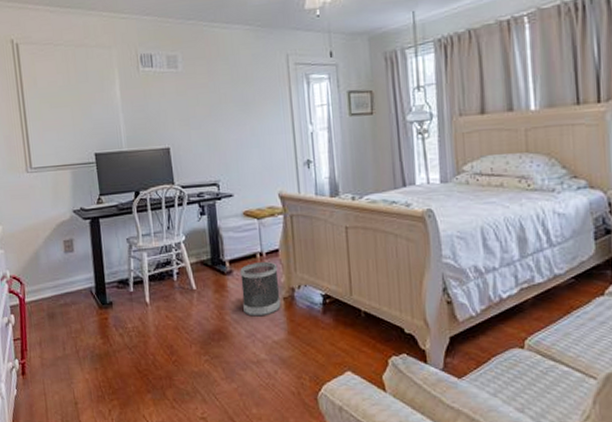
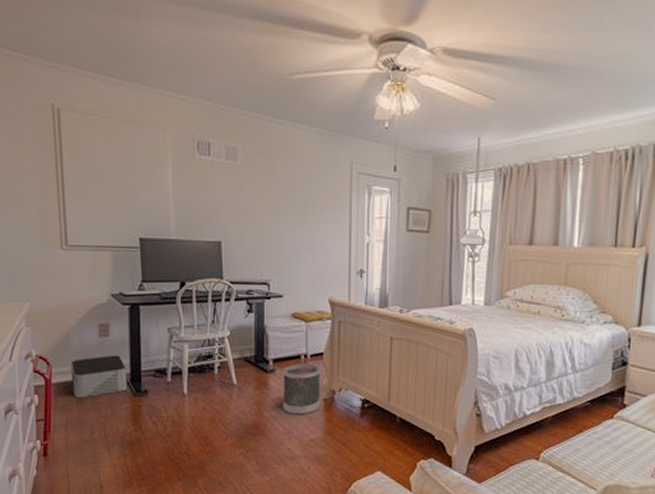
storage bin: none [41,269,94,315] -> present [70,355,128,398]

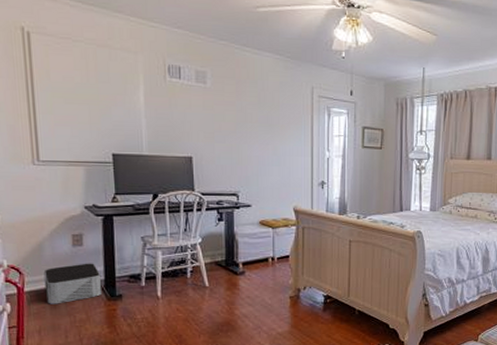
wastebasket: present [283,364,321,415] -> none [252,266,287,312]

